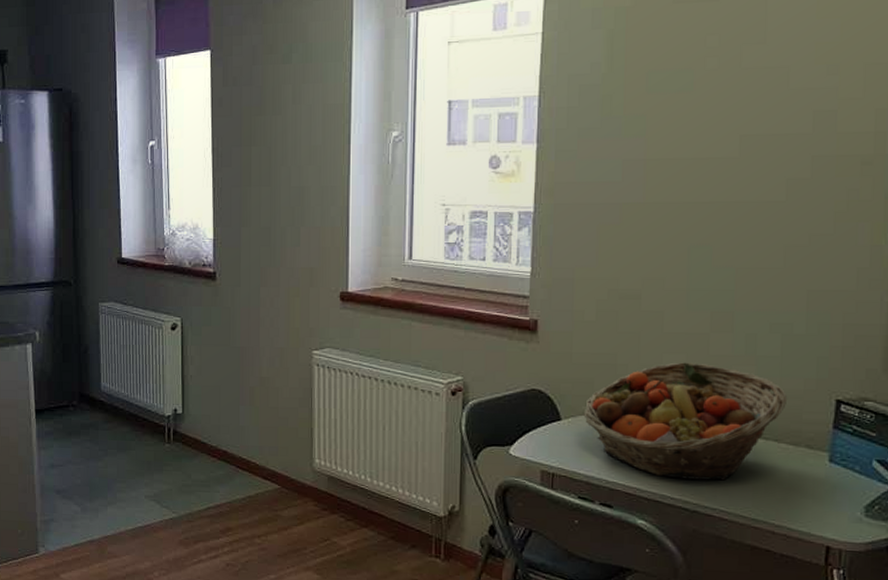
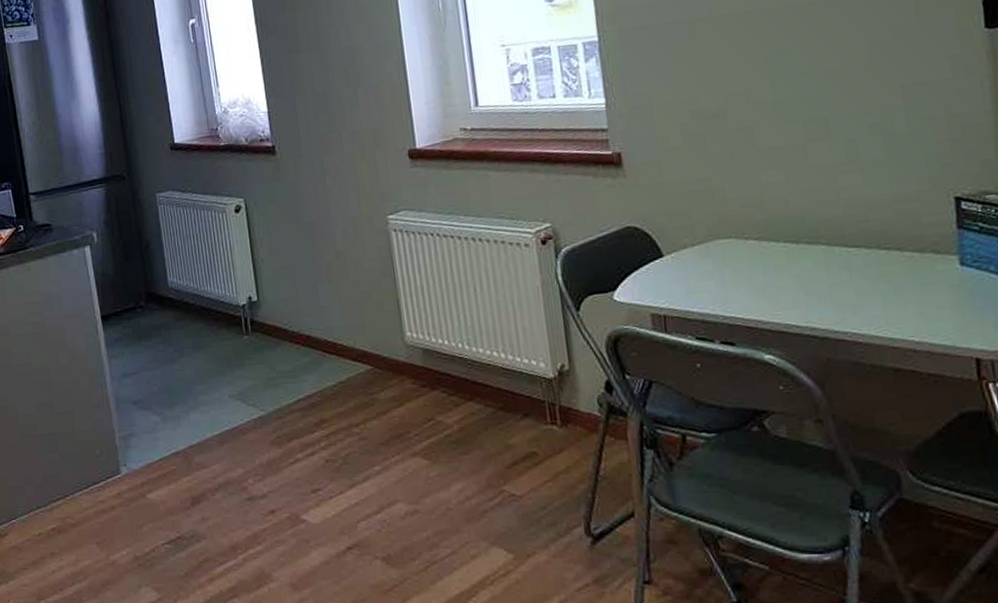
fruit basket: present [583,362,787,481] -> none [686,176,902,305]

